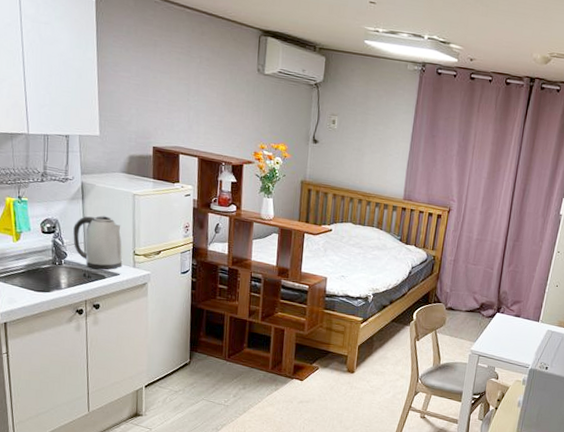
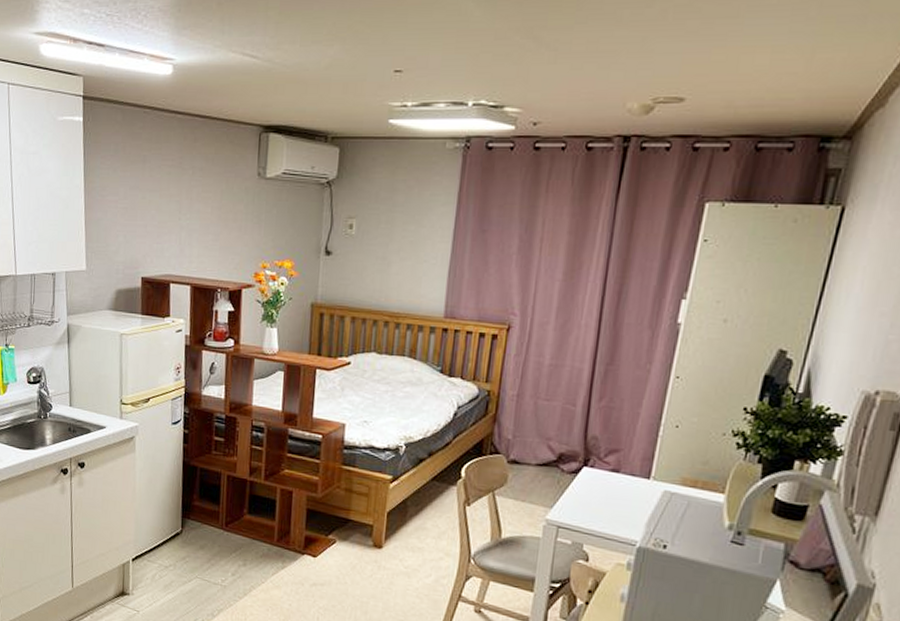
kettle: present [73,215,123,270] -> none [58,360,109,423]

